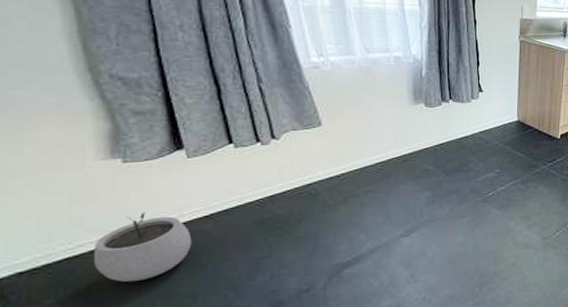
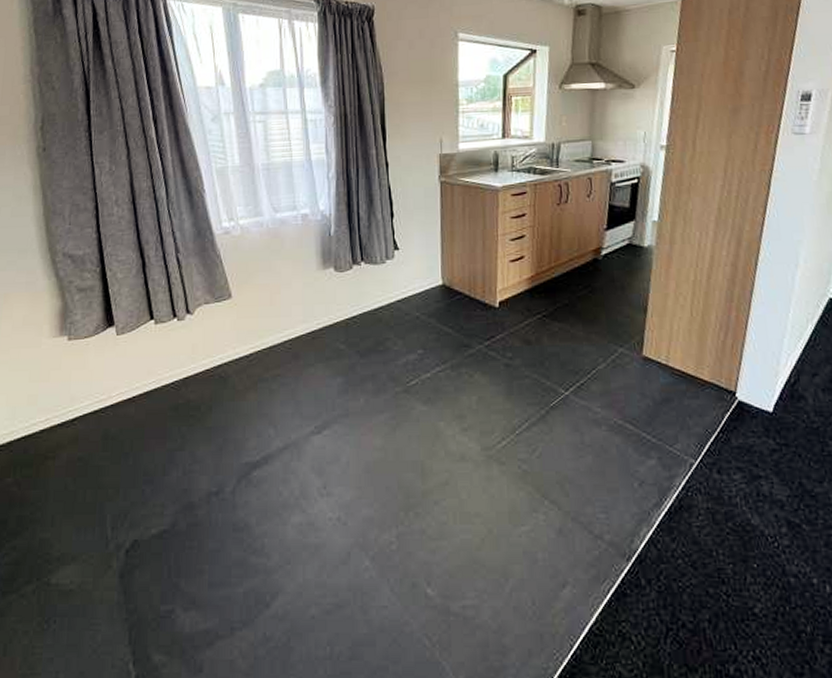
plant pot: present [93,212,192,282] -> none [42,392,118,467]

